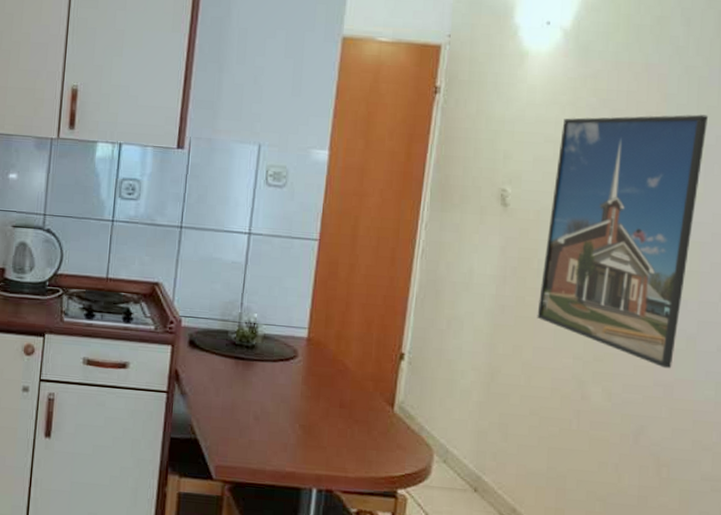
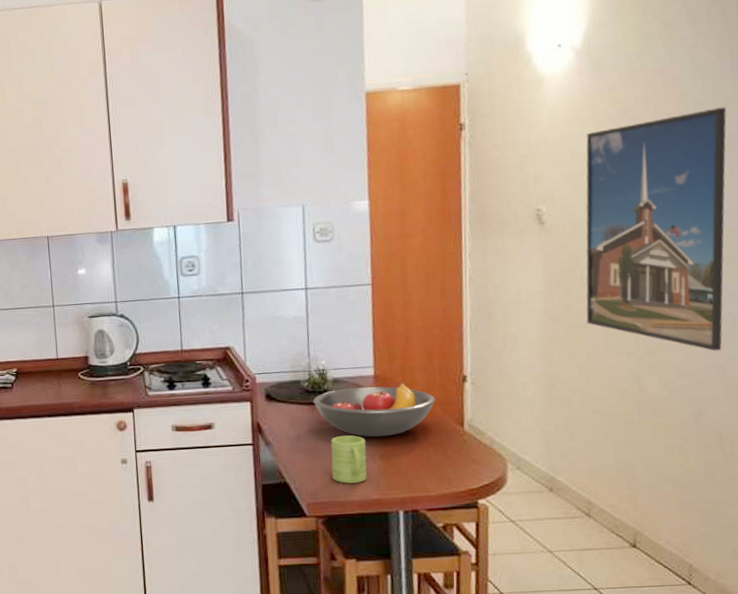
fruit bowl: none [238,346,369,406] -> present [313,383,436,437]
mug: none [247,397,289,452] -> present [331,435,367,484]

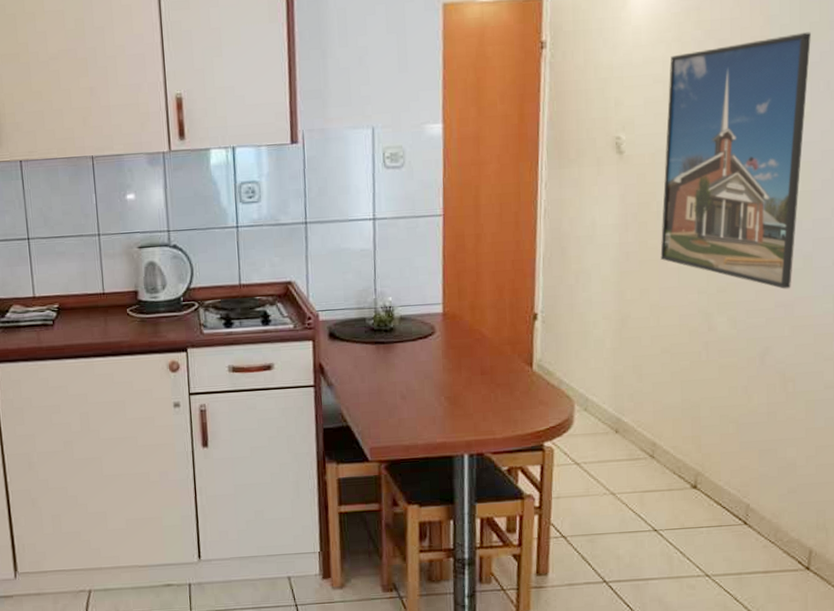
fruit bowl: present [313,383,436,437] -> none [378,321,505,378]
mug: present [331,435,367,484] -> none [396,376,433,427]

